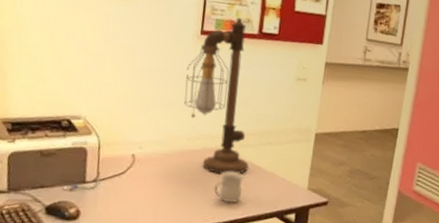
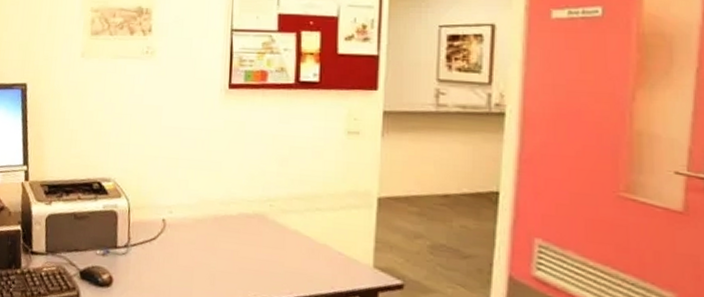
desk lamp: present [184,18,250,174] -> none [215,67,296,245]
mug: present [213,171,245,204] -> none [254,241,291,280]

